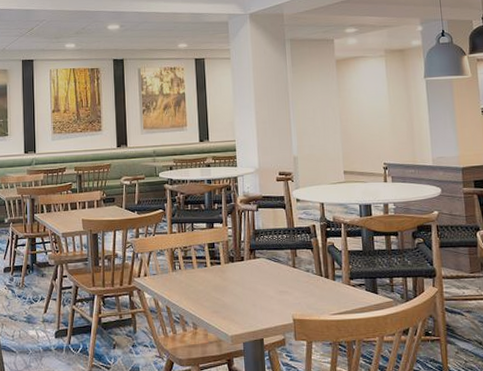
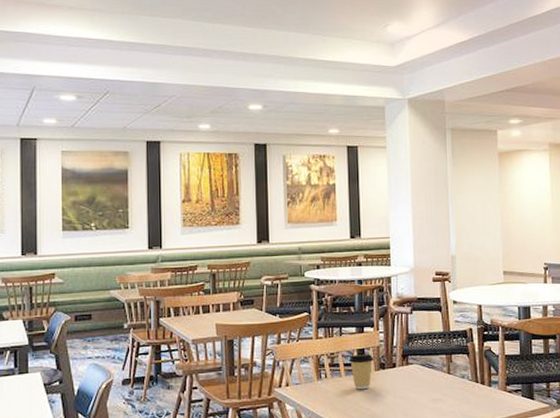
coffee cup: none [200,248,224,281] -> present [348,354,375,390]

